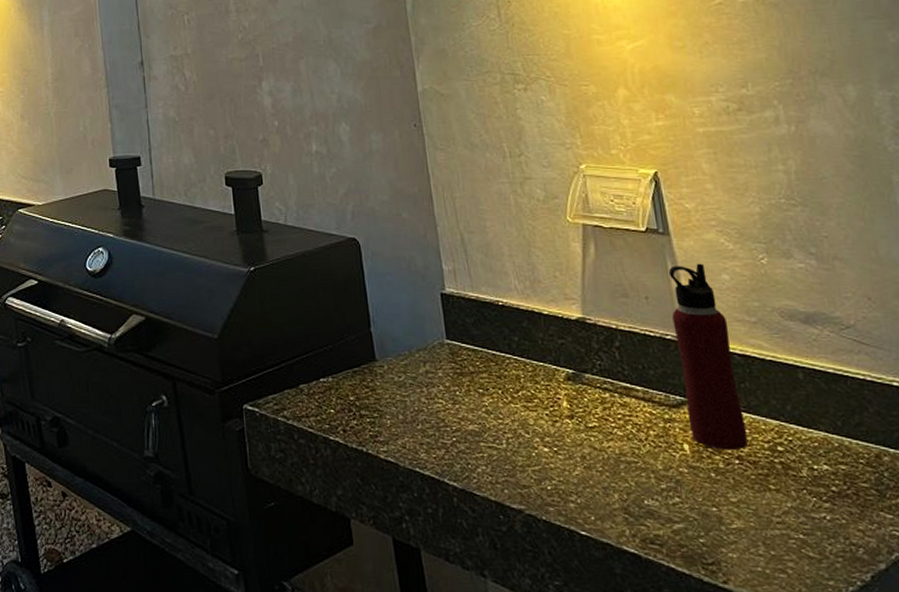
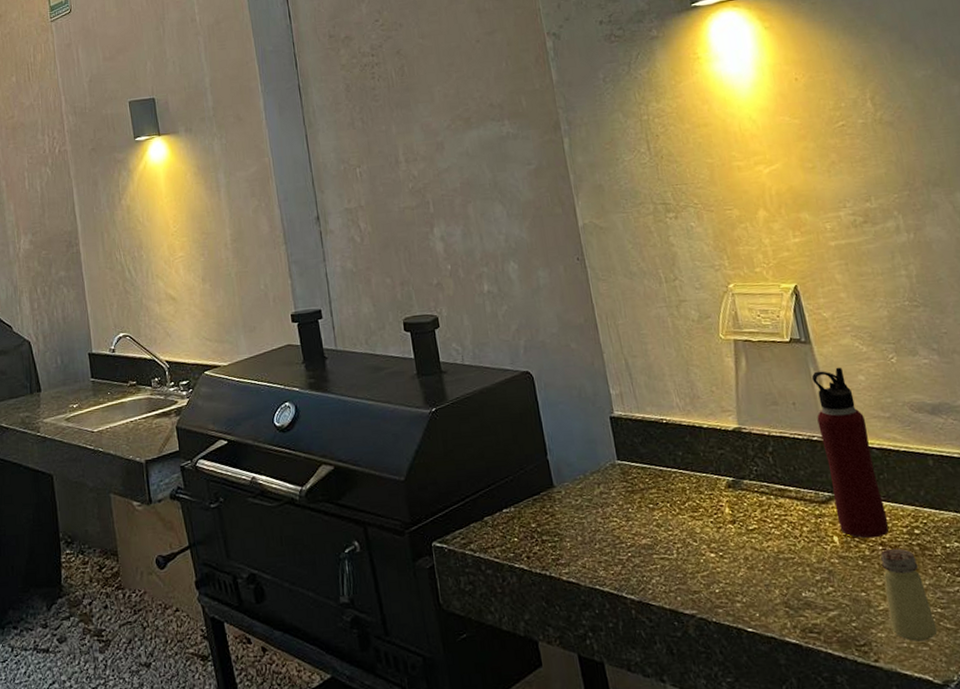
saltshaker: none [736,463,798,568] -> present [880,548,938,642]

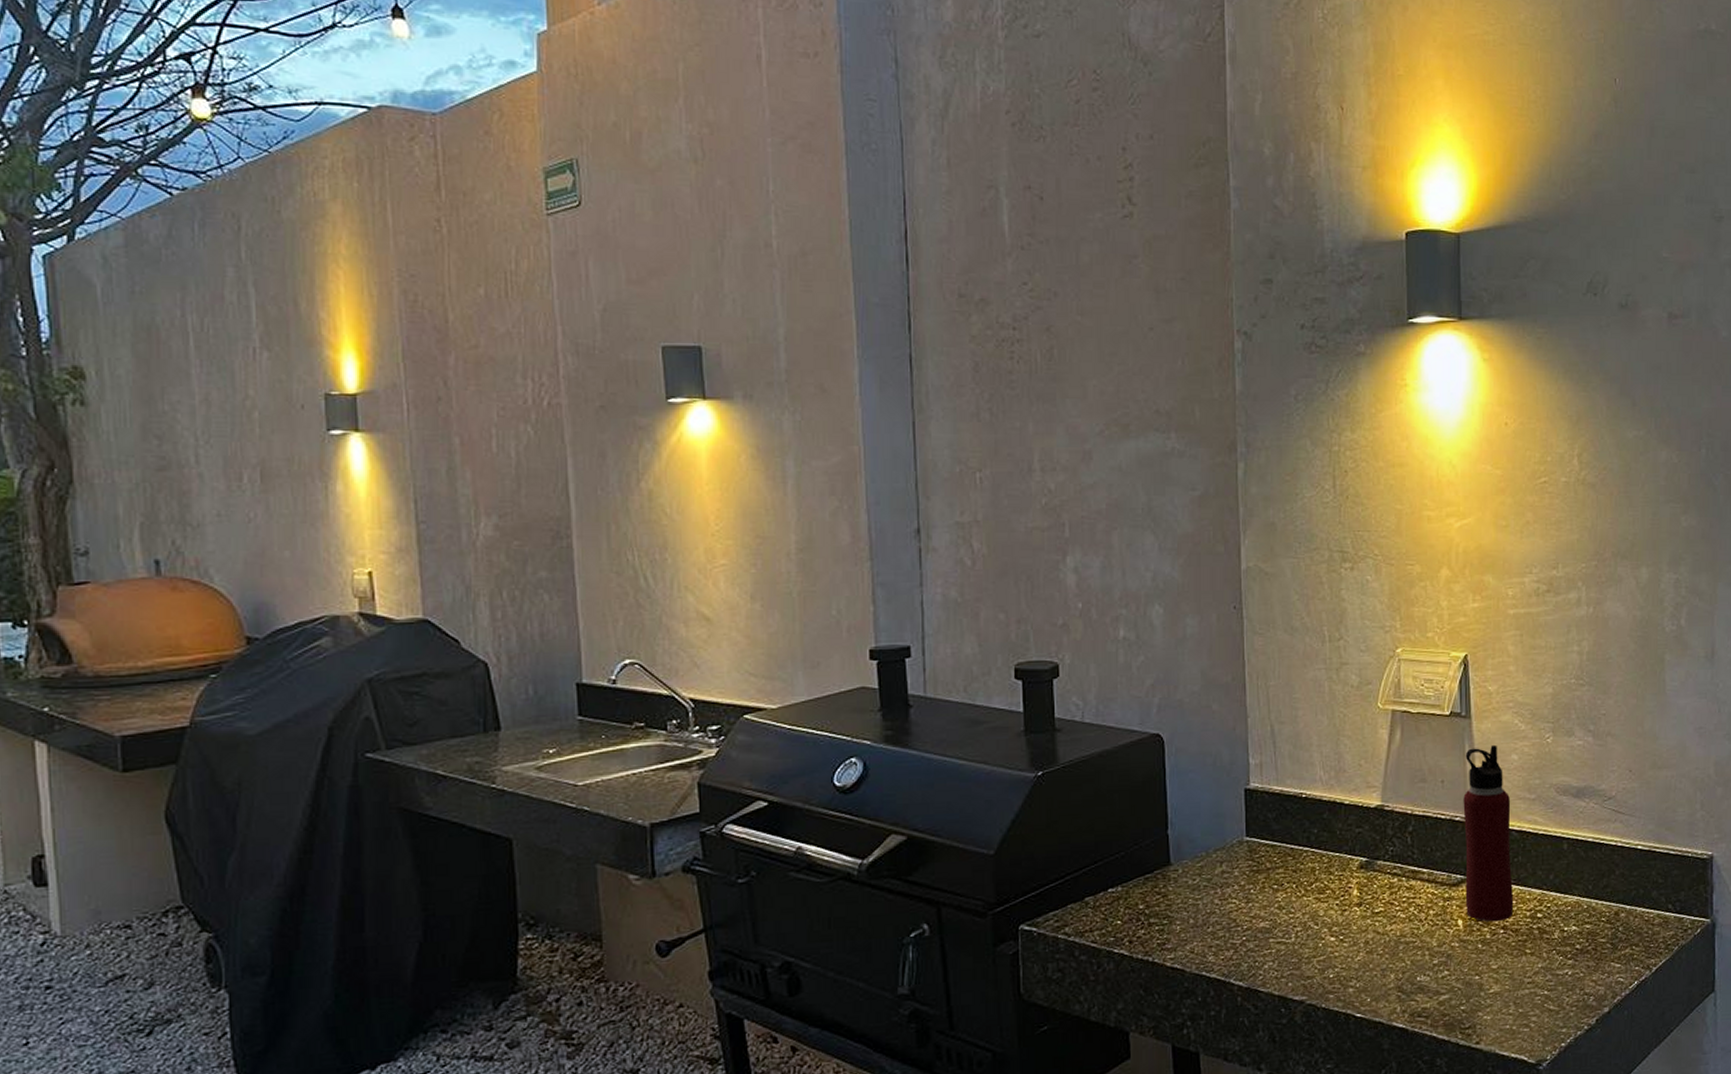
saltshaker: present [880,548,938,642] -> none [1497,931,1540,1023]

